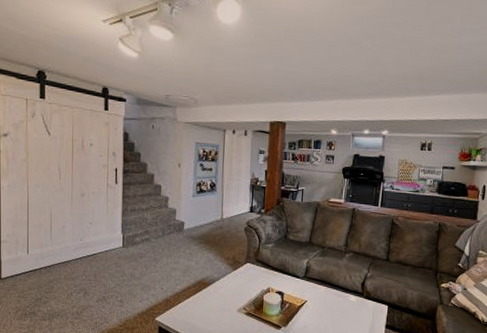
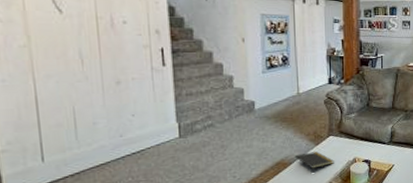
notepad: none [214,276,249,296] -> present [294,151,334,173]

